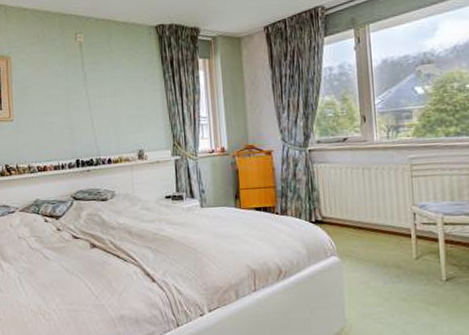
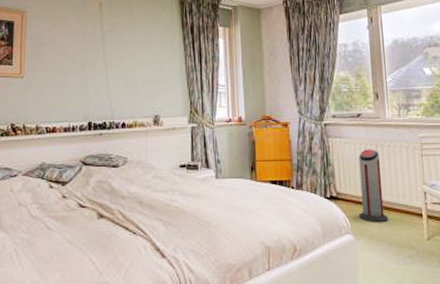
air purifier: none [345,172,375,244] -> present [359,149,389,222]

